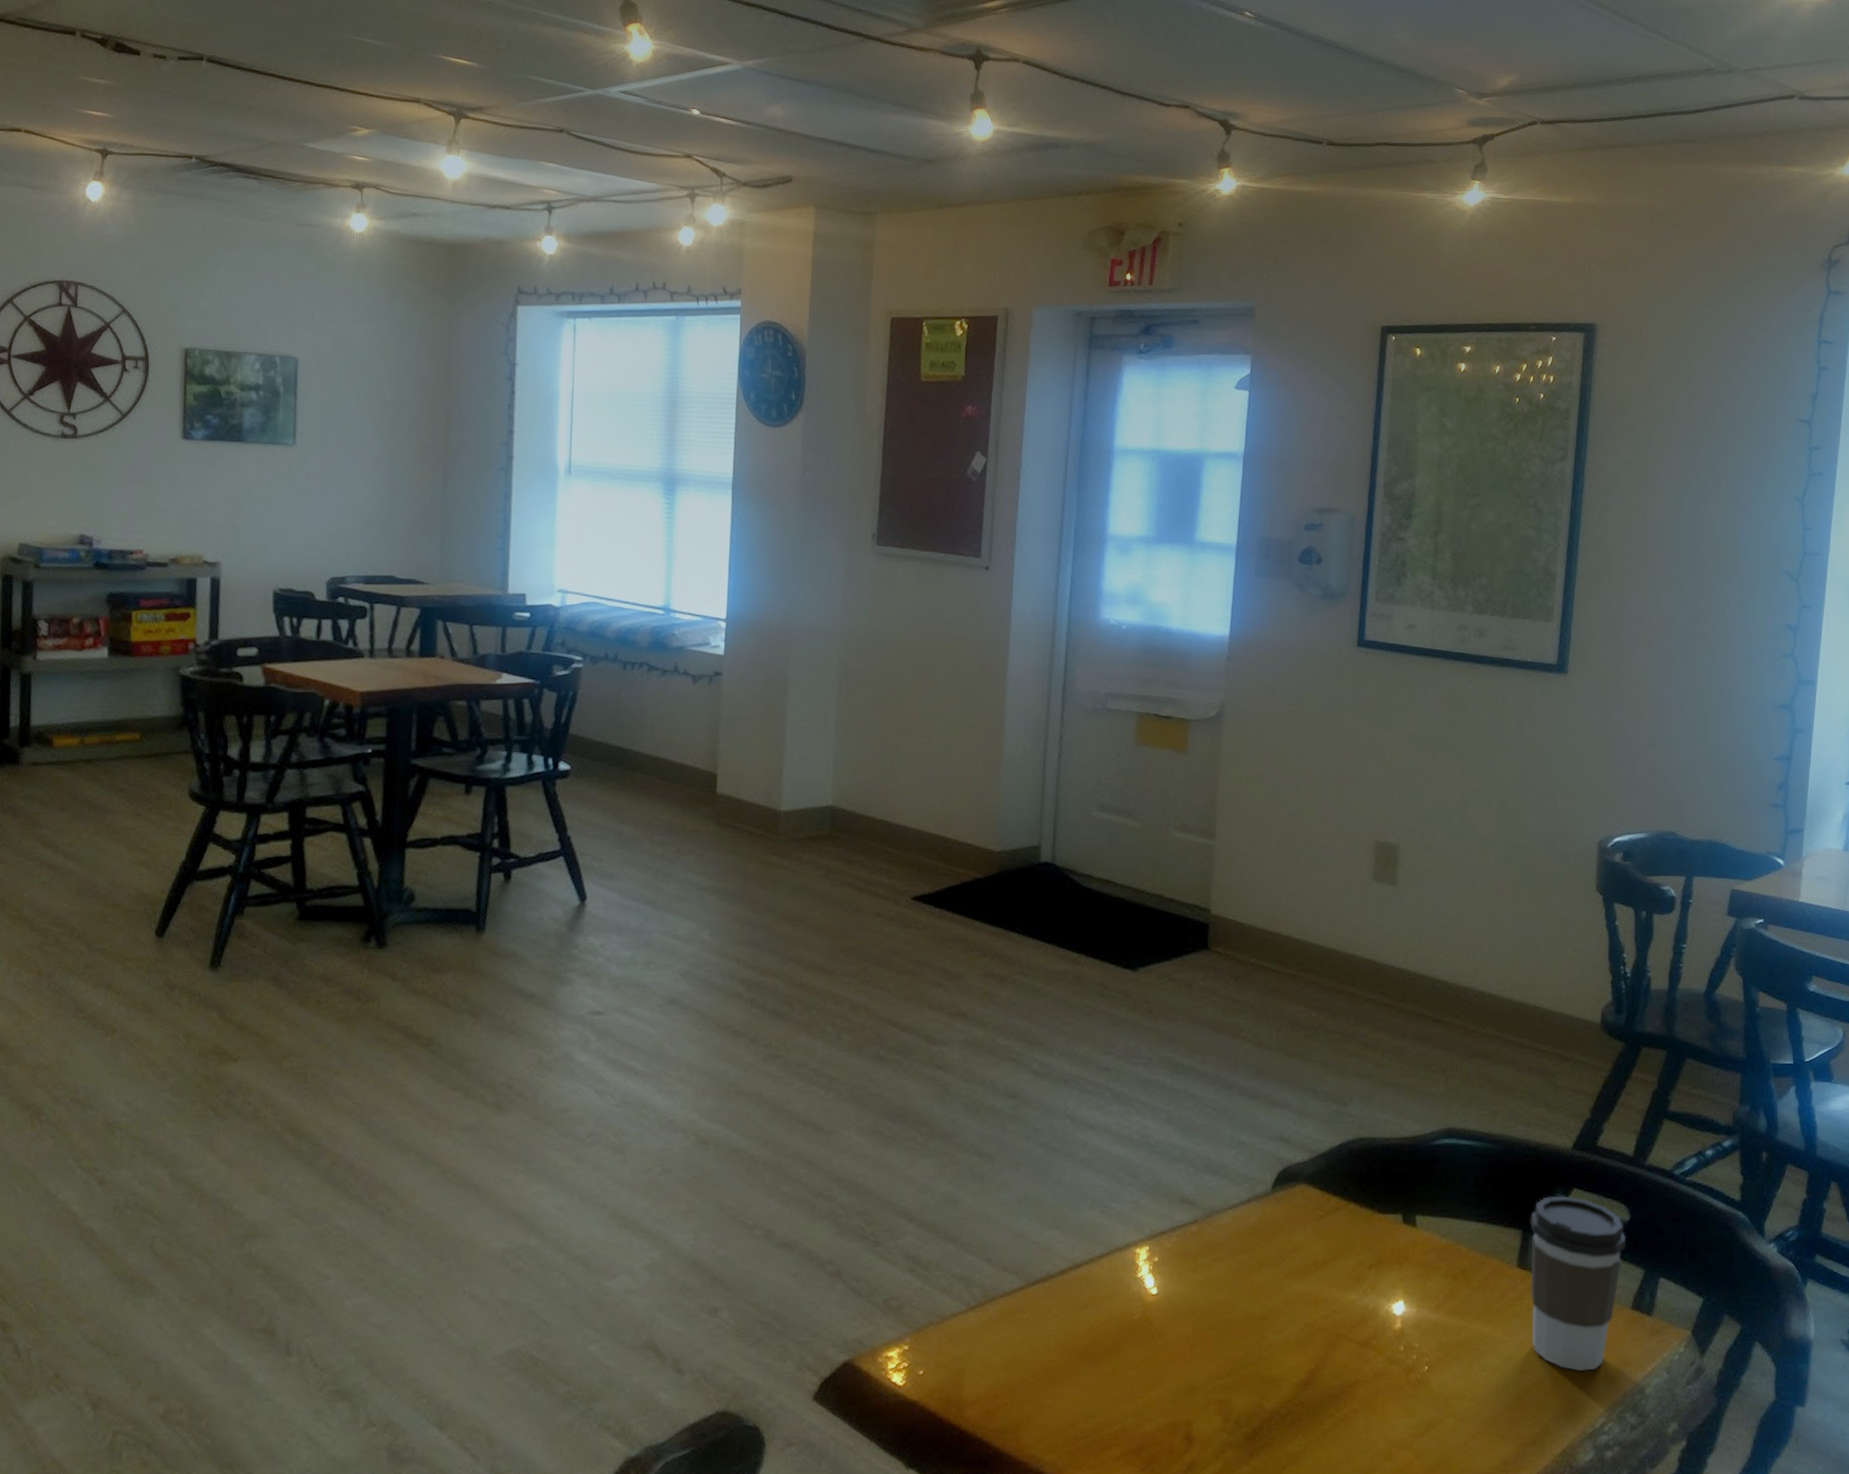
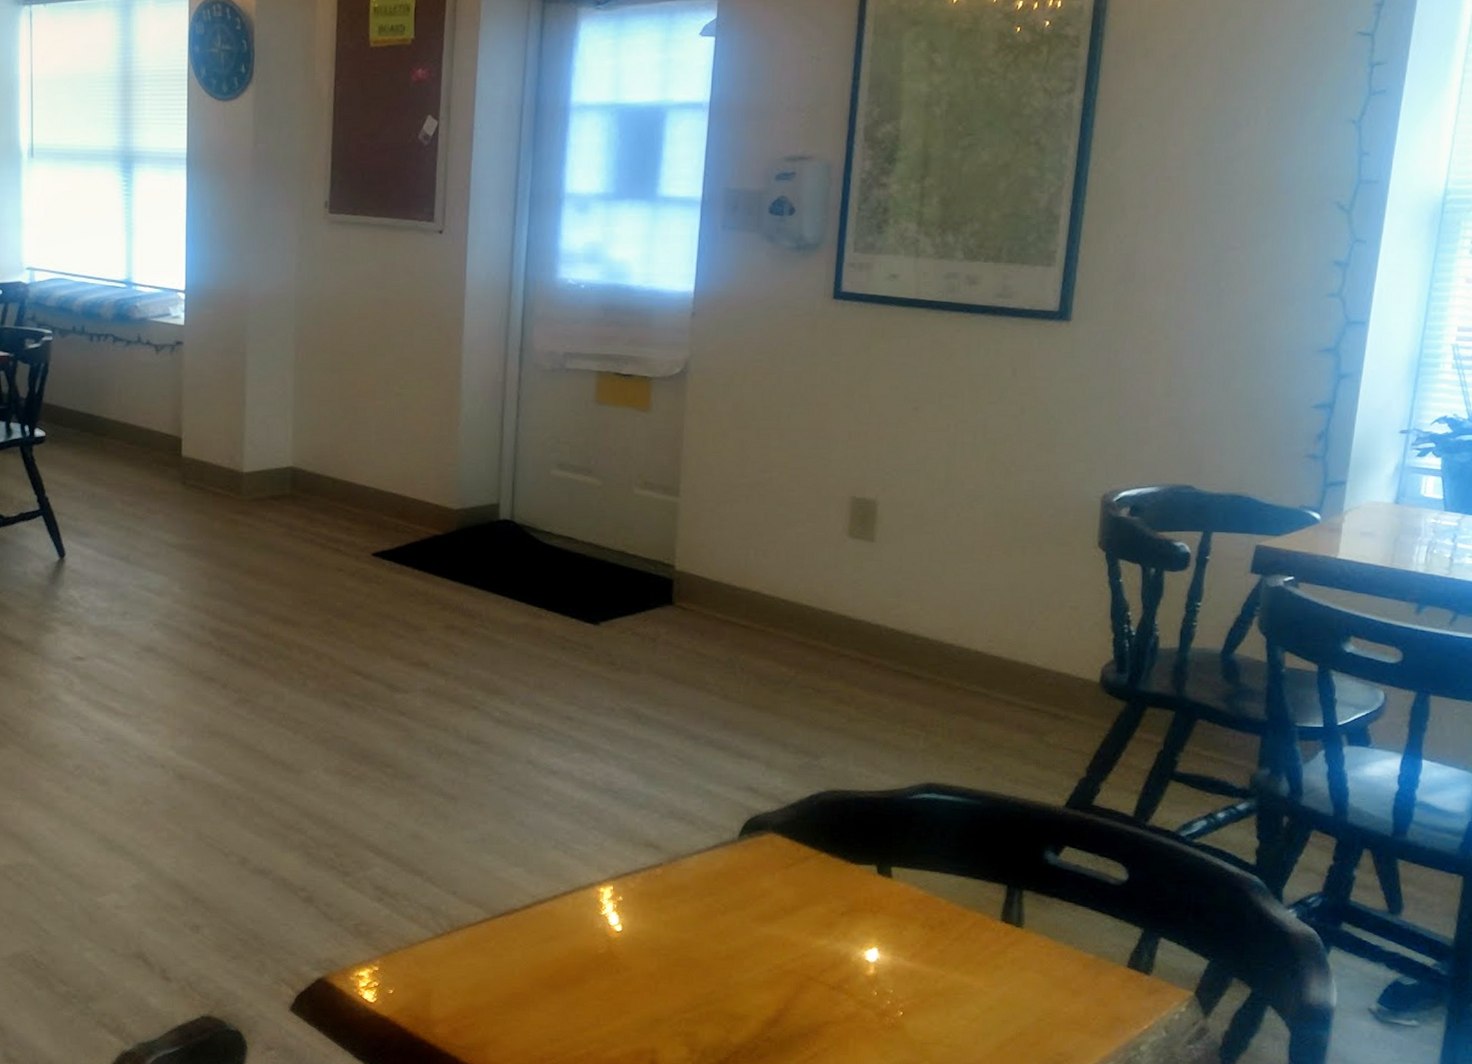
coffee cup: present [1530,1196,1626,1371] -> none [1014,853,1123,1025]

